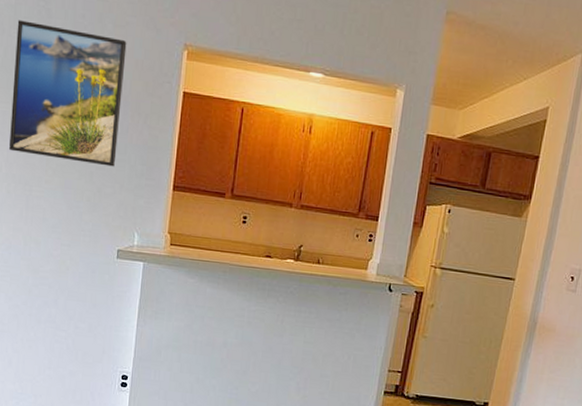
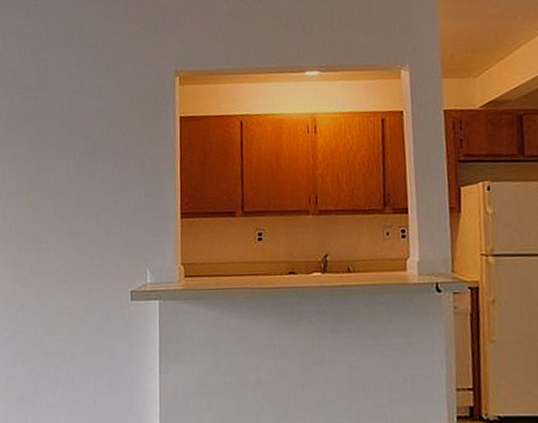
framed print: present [9,20,127,167] -> none [17,79,121,207]

